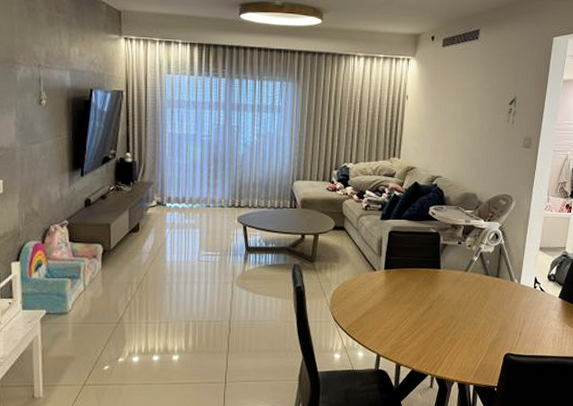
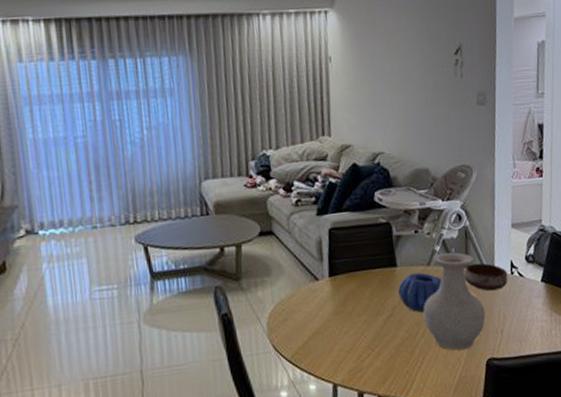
decorative bowl: none [439,276,476,308] -> present [398,272,442,313]
vase: none [457,263,508,343] -> present [423,252,486,351]
bowl: none [495,275,531,299] -> present [464,263,508,291]

